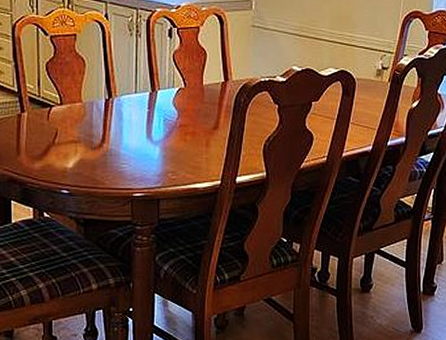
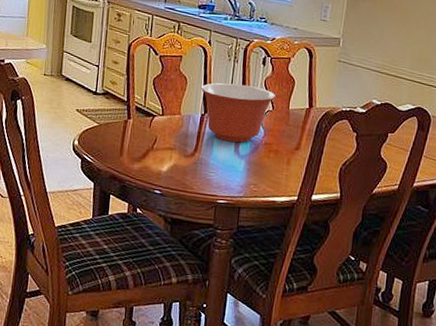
mixing bowl: none [101,61,187,128] -> present [200,83,276,143]

